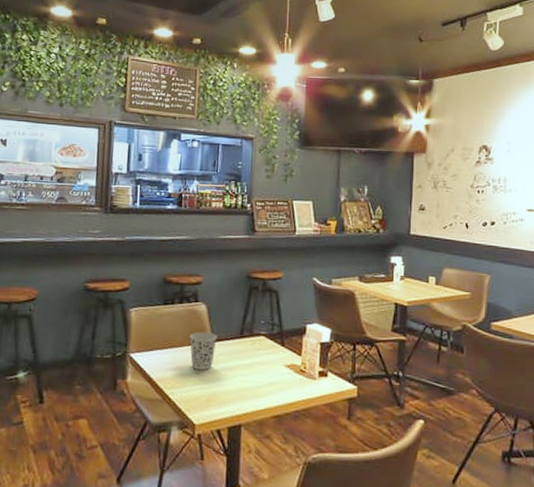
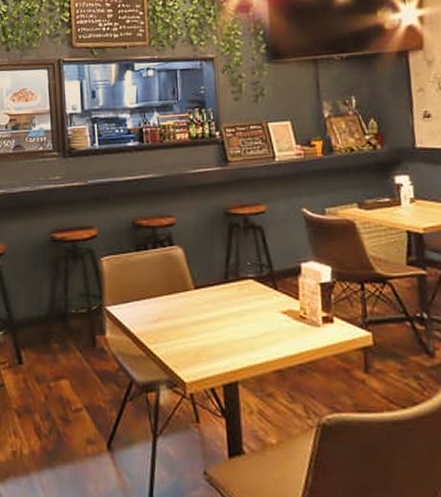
cup: present [189,331,217,370] -> none [168,278,199,321]

